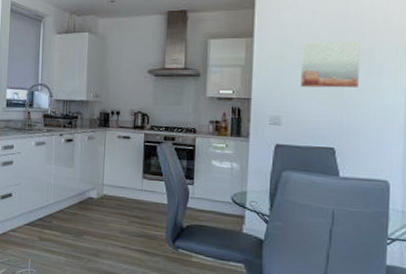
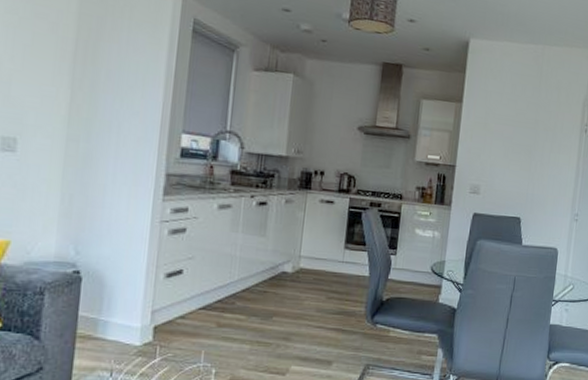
wall art: present [301,40,360,88] -> none [498,113,548,161]

